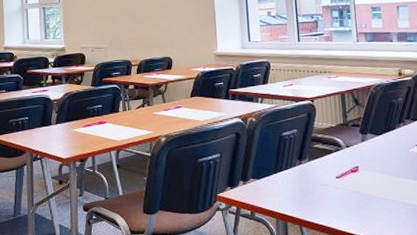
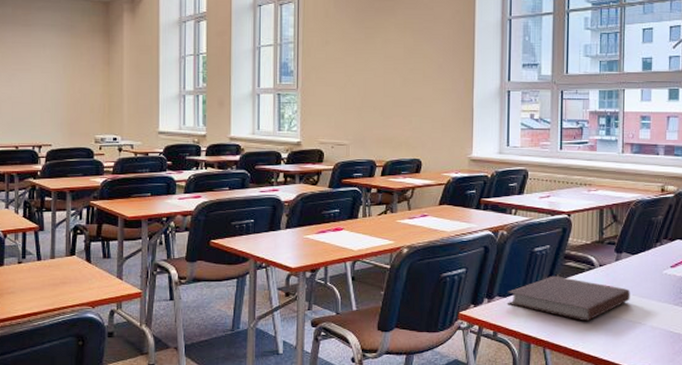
notebook: none [261,157,380,200] -> present [507,276,630,322]

